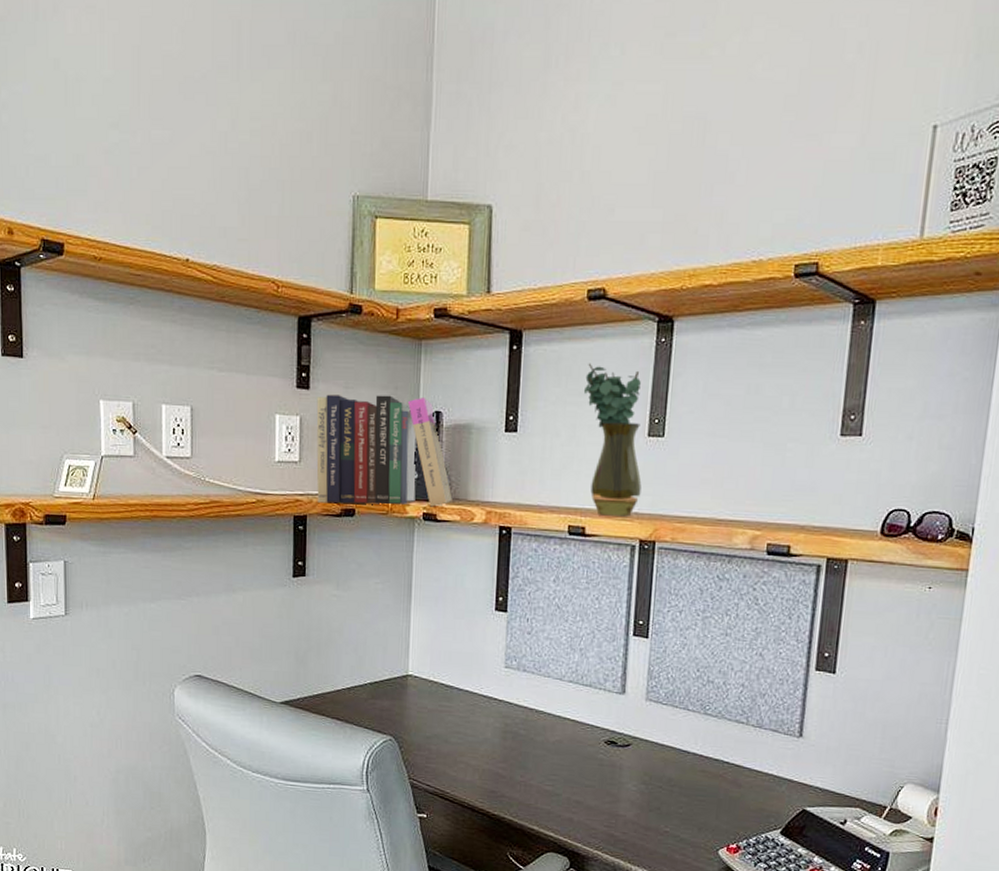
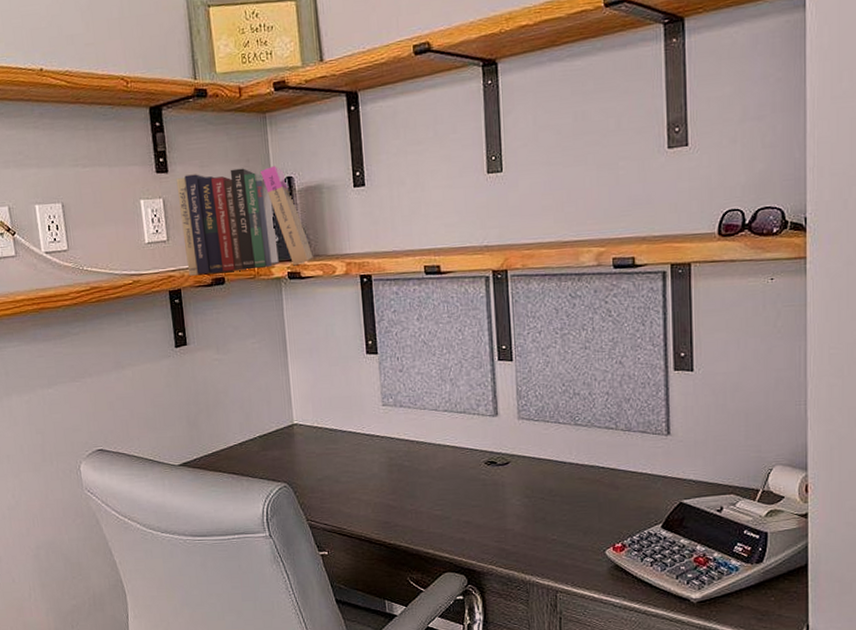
vase: present [583,363,642,517] -> none [421,112,488,253]

